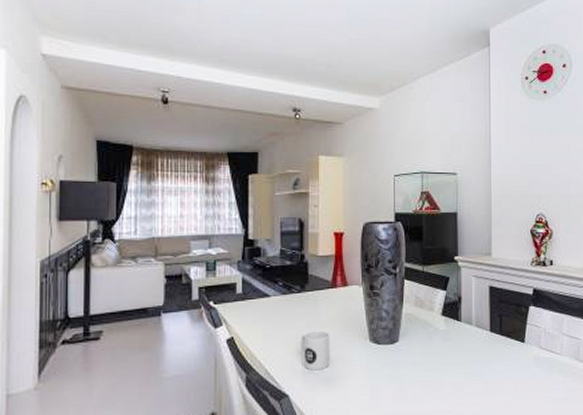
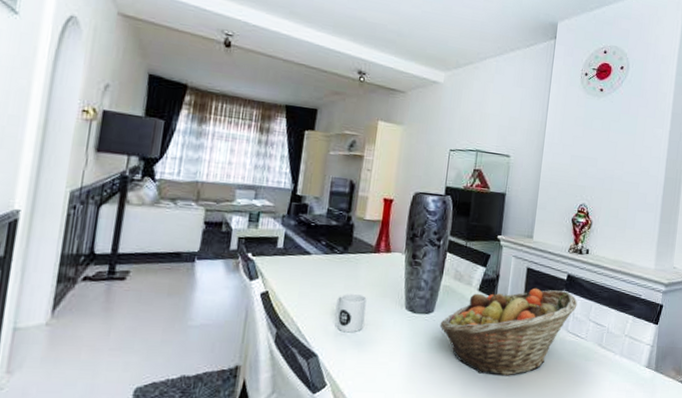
fruit basket: none [406,306,547,400] -> present [440,287,578,376]

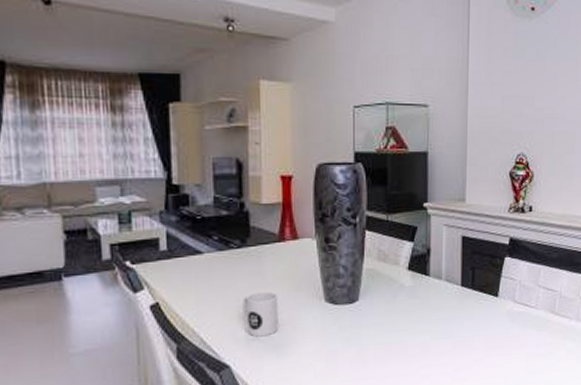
fruit basket: present [440,287,578,376] -> none [367,257,524,361]

